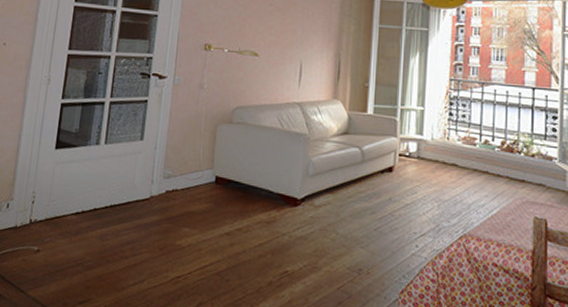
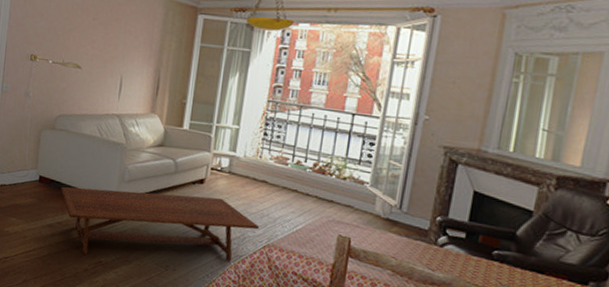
coffee table: none [240,186,454,264] -> present [61,186,260,261]

